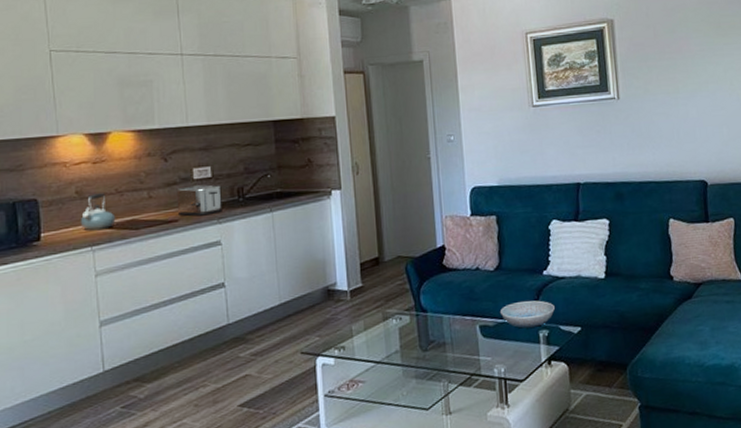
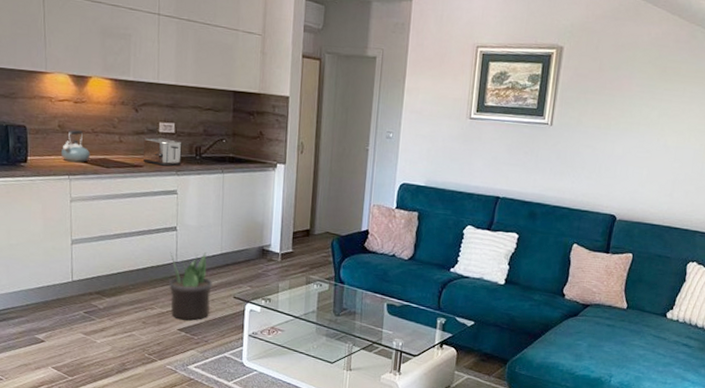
planter: none [219,306,275,393] -> present [169,252,212,321]
dish: present [500,300,555,329] -> none [407,290,455,314]

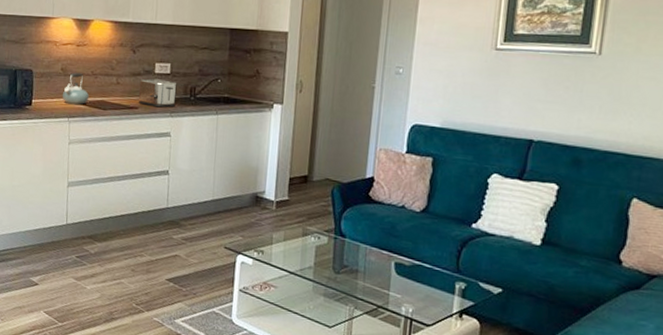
planter: present [169,252,212,321] -> none [159,196,203,270]

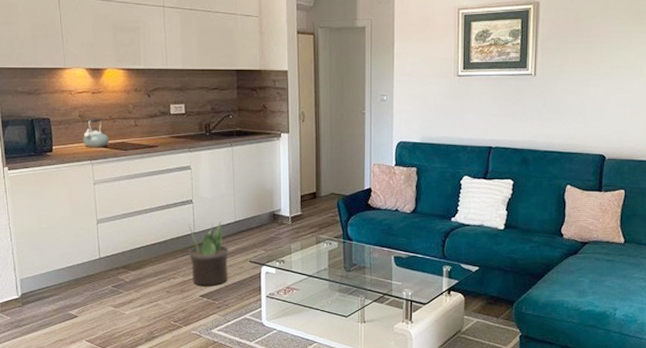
toaster: present [138,78,177,108] -> none [157,119,193,144]
planter: none [159,196,203,270] -> present [188,221,229,287]

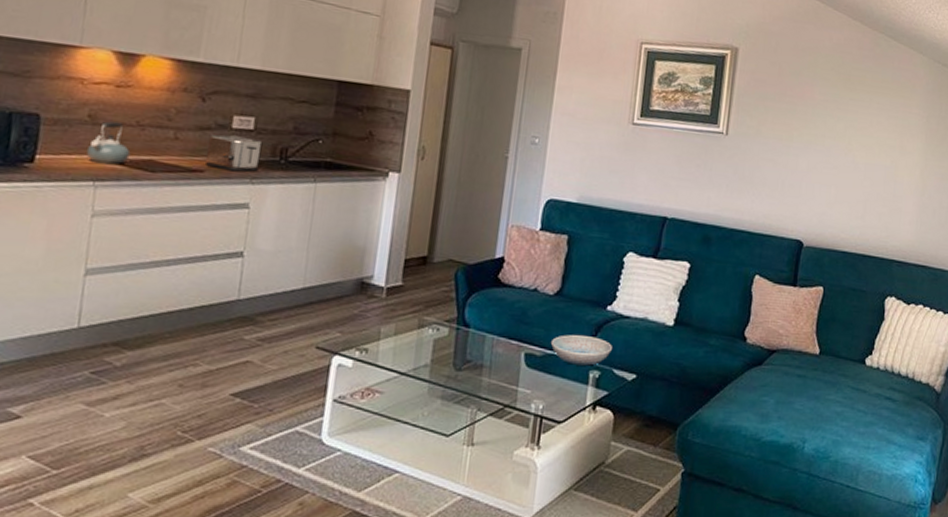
toaster: none [157,119,193,144] -> present [204,134,263,173]
planter: present [188,221,229,287] -> none [223,285,287,381]
dish: none [413,241,458,263] -> present [551,335,612,366]

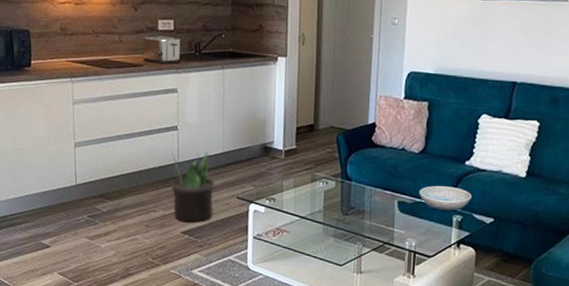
kettle: present [86,121,131,165] -> none [62,31,92,65]
planter: none [223,285,287,381] -> present [171,151,215,223]

